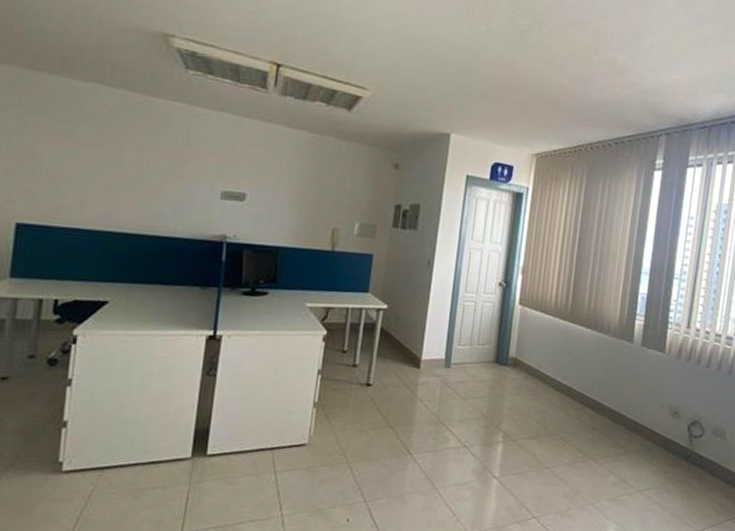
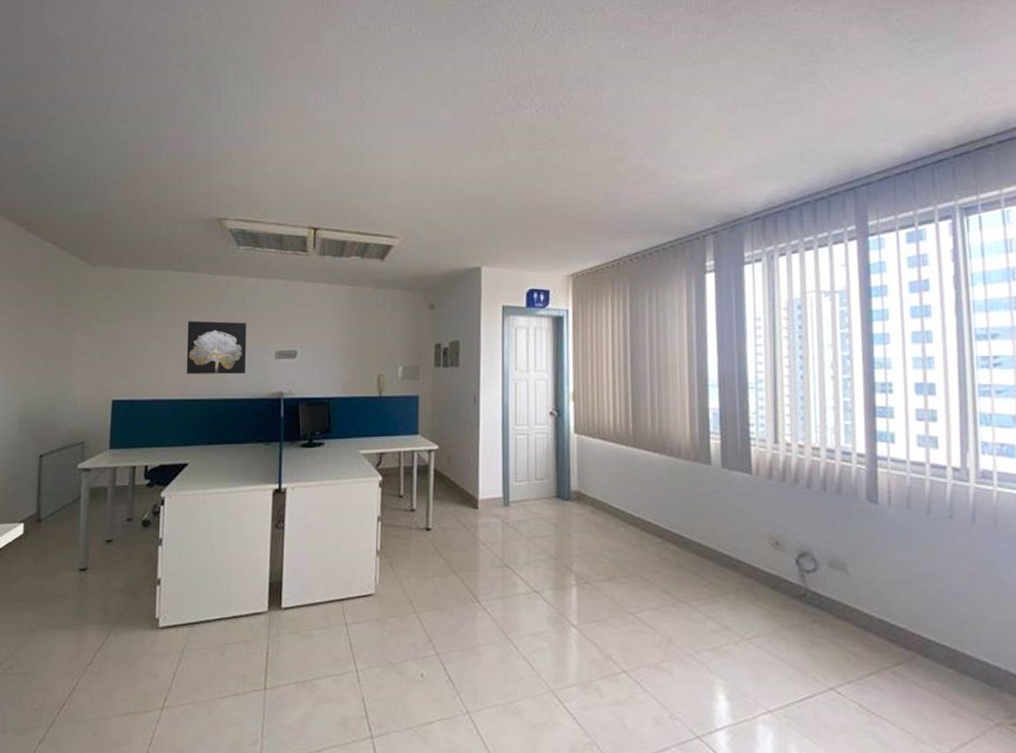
wall art: none [112,145,190,211] -> present [186,320,247,374]

